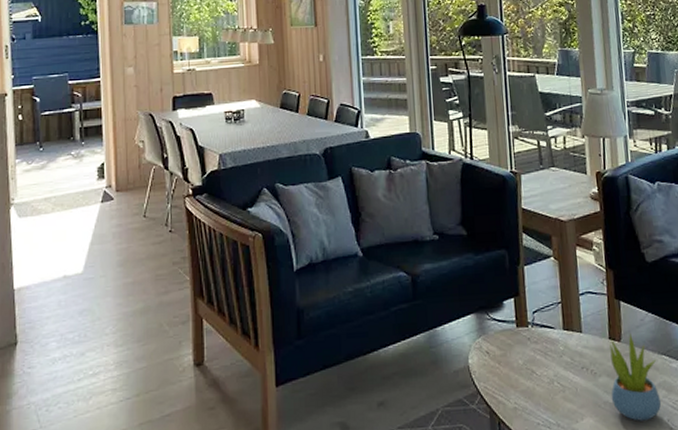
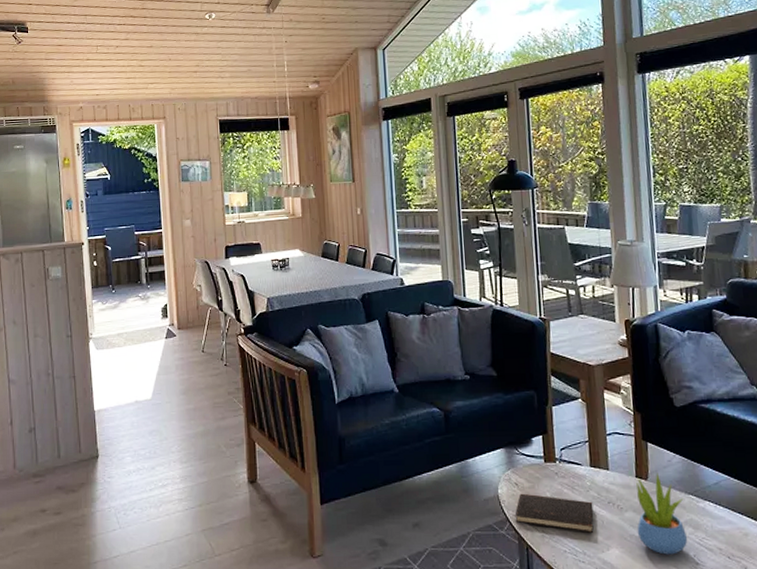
hardcover book: none [486,362,568,403] -> present [515,493,594,534]

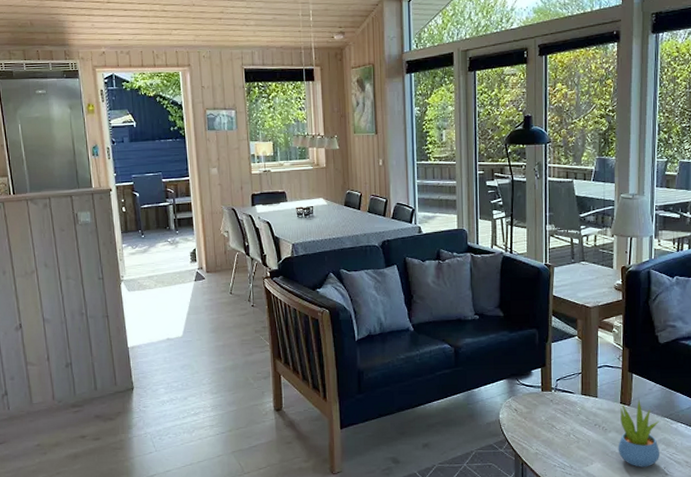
hardcover book: present [515,493,594,534] -> none [513,417,582,451]

